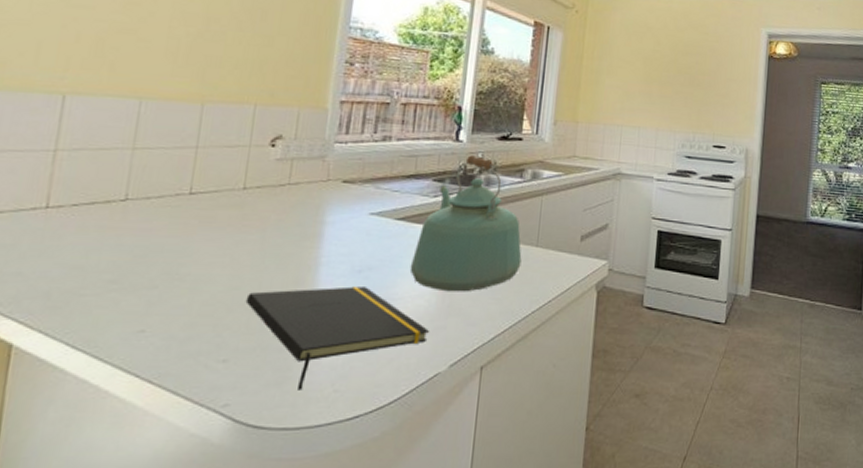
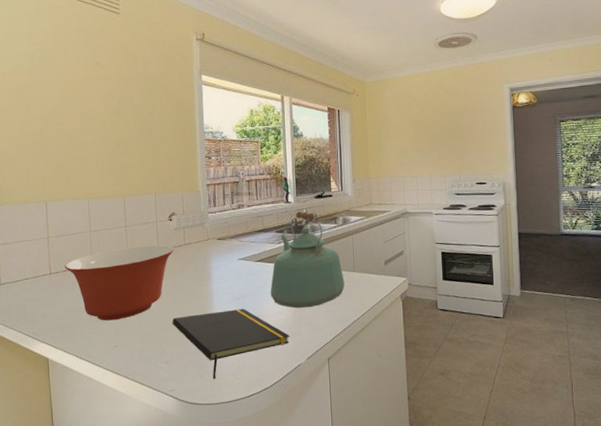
mixing bowl: none [75,179,272,290] -> present [65,245,175,321]

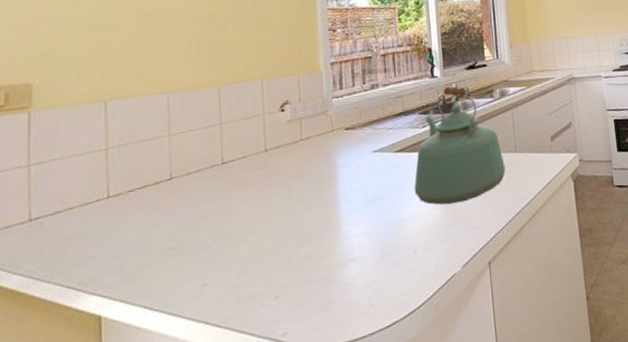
mixing bowl: present [65,245,175,321] -> none [130,143,288,253]
notepad: present [172,309,290,379] -> none [284,213,441,311]

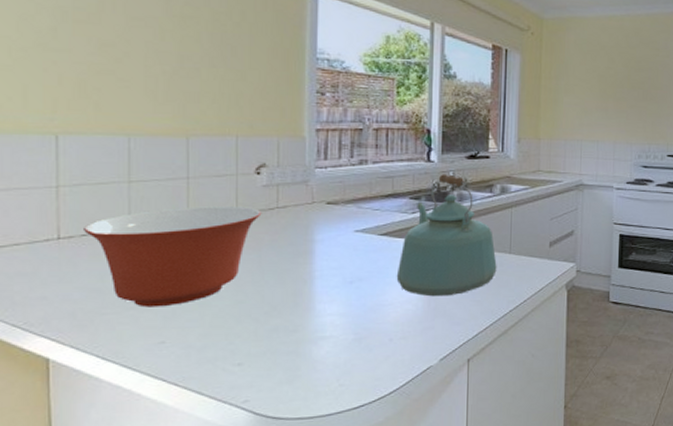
mixing bowl: none [130,143,288,253] -> present [84,206,262,307]

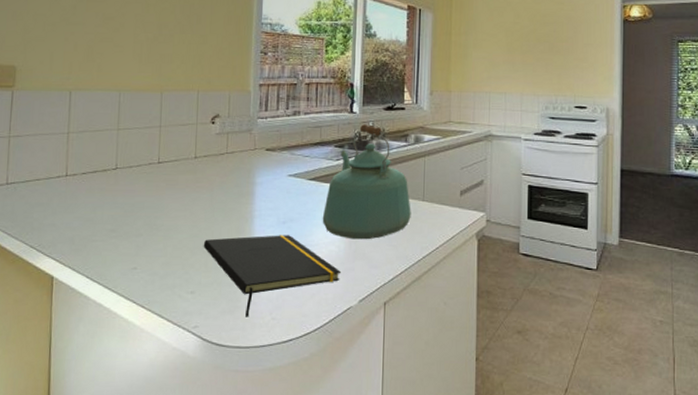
mixing bowl: present [84,206,262,307] -> none [84,151,215,237]
notepad: none [251,296,420,386] -> present [203,235,342,317]

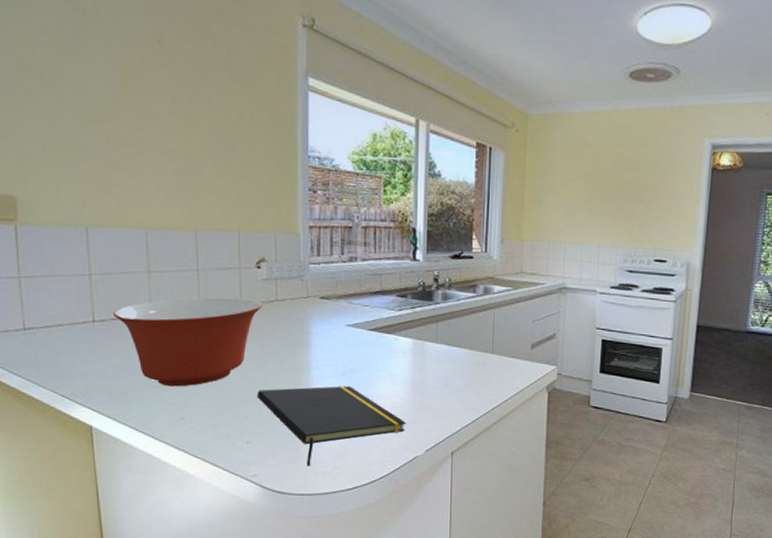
mixing bowl: none [84,151,215,237] -> present [113,297,263,387]
kettle: present [322,124,411,240] -> none [385,273,480,392]

